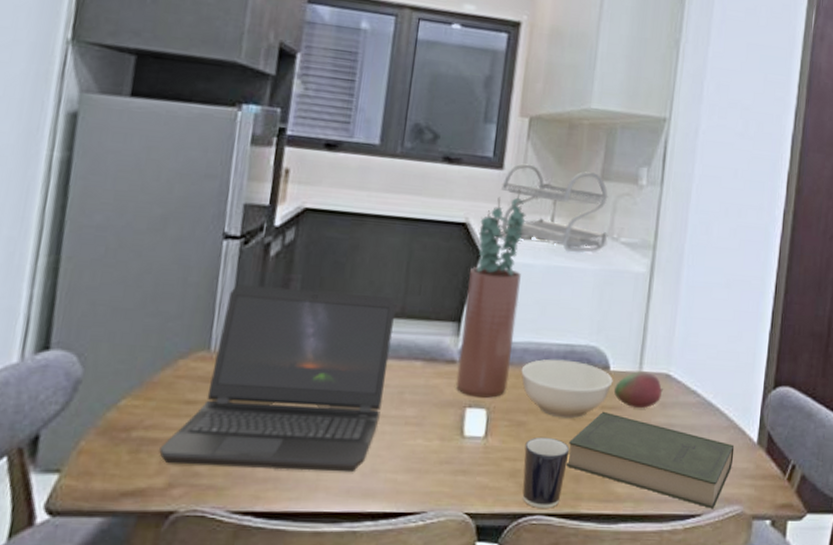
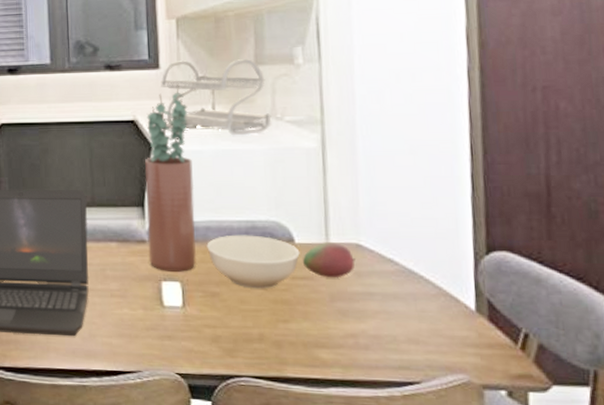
mug: present [522,436,570,508] -> none [222,306,267,371]
book: present [566,411,735,508] -> none [265,281,449,376]

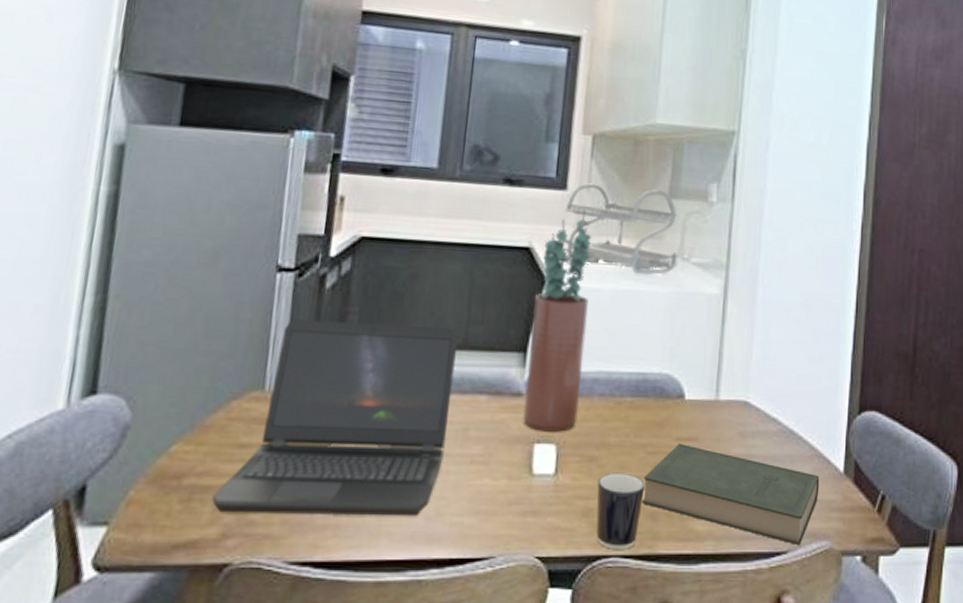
bowl: present [207,235,300,289] -> none [591,388,689,452]
mug: none [222,306,267,371] -> present [596,472,645,550]
book: none [265,281,449,376] -> present [641,443,820,544]
fruit: present [302,242,355,279] -> none [689,399,742,440]

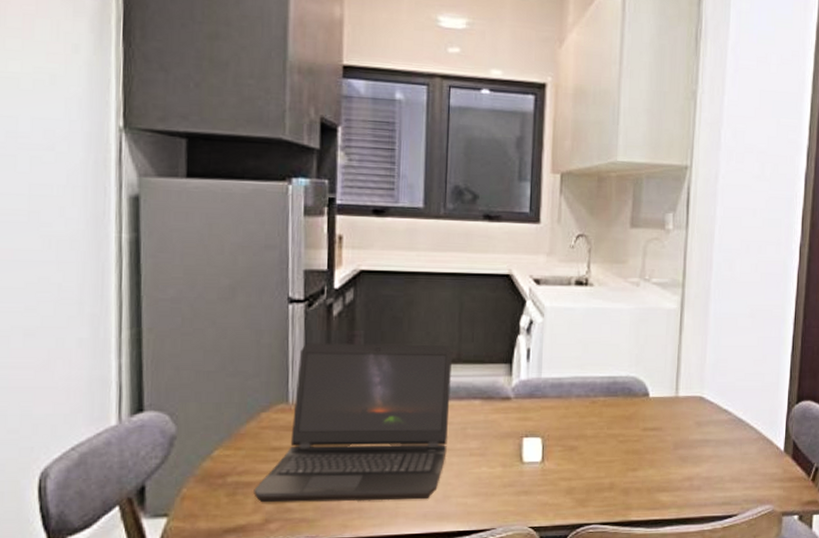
vase: present [523,209,592,432] -> none [512,239,564,428]
dish rack: present [565,183,678,275] -> none [540,217,640,295]
mug: present [596,472,645,550] -> none [578,458,618,519]
book: present [641,443,820,544] -> none [615,432,764,509]

